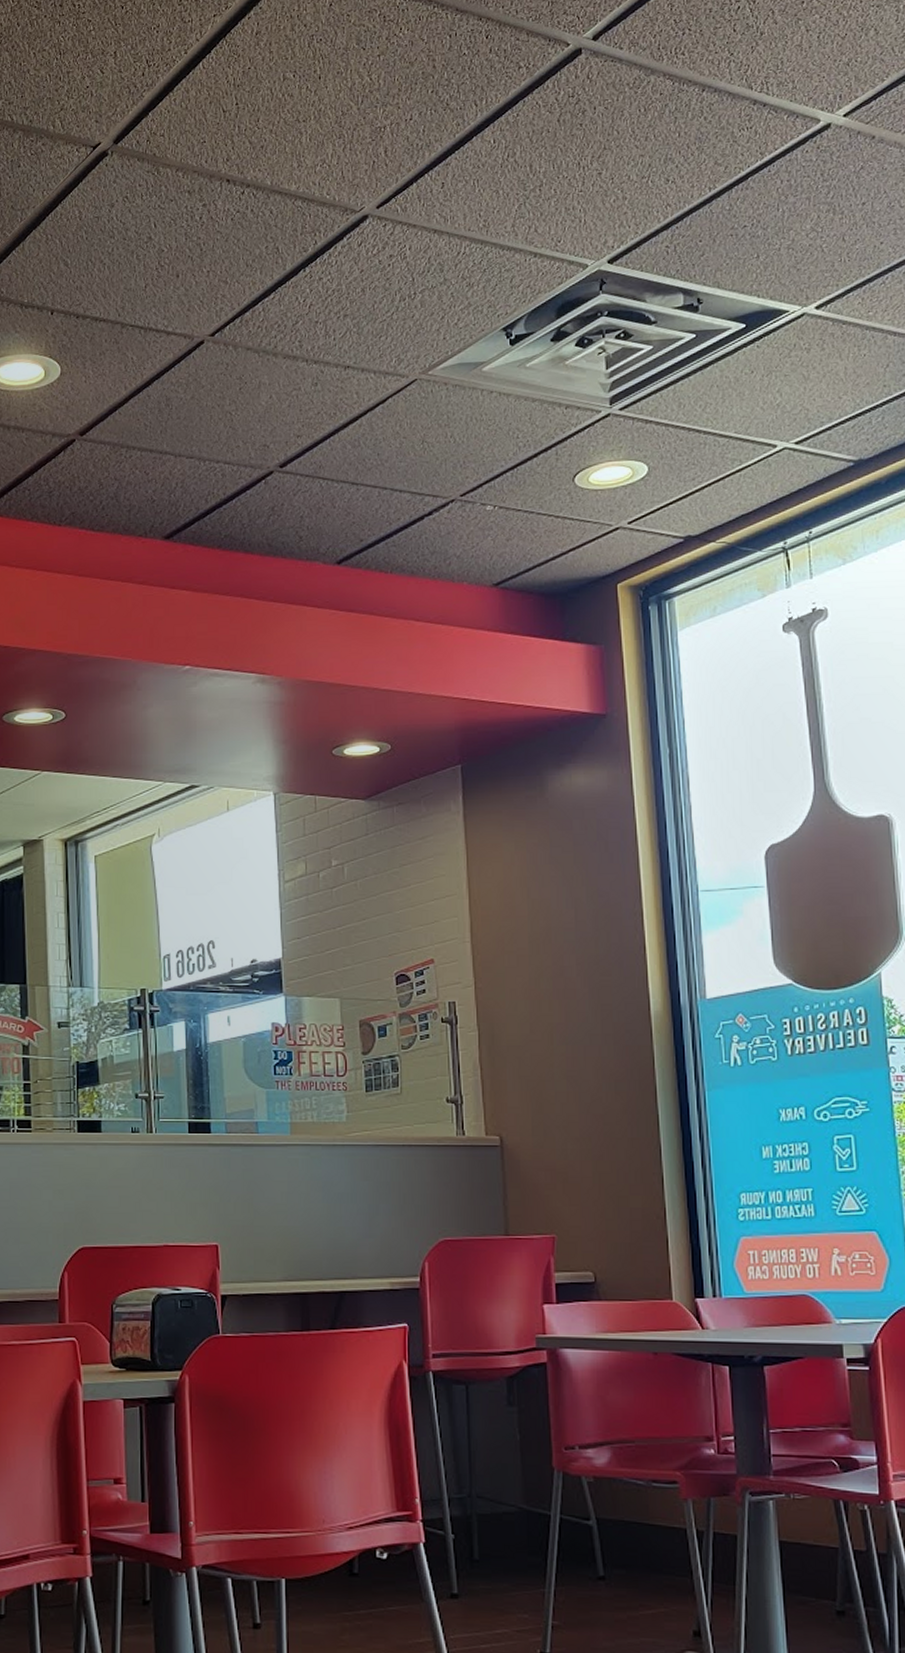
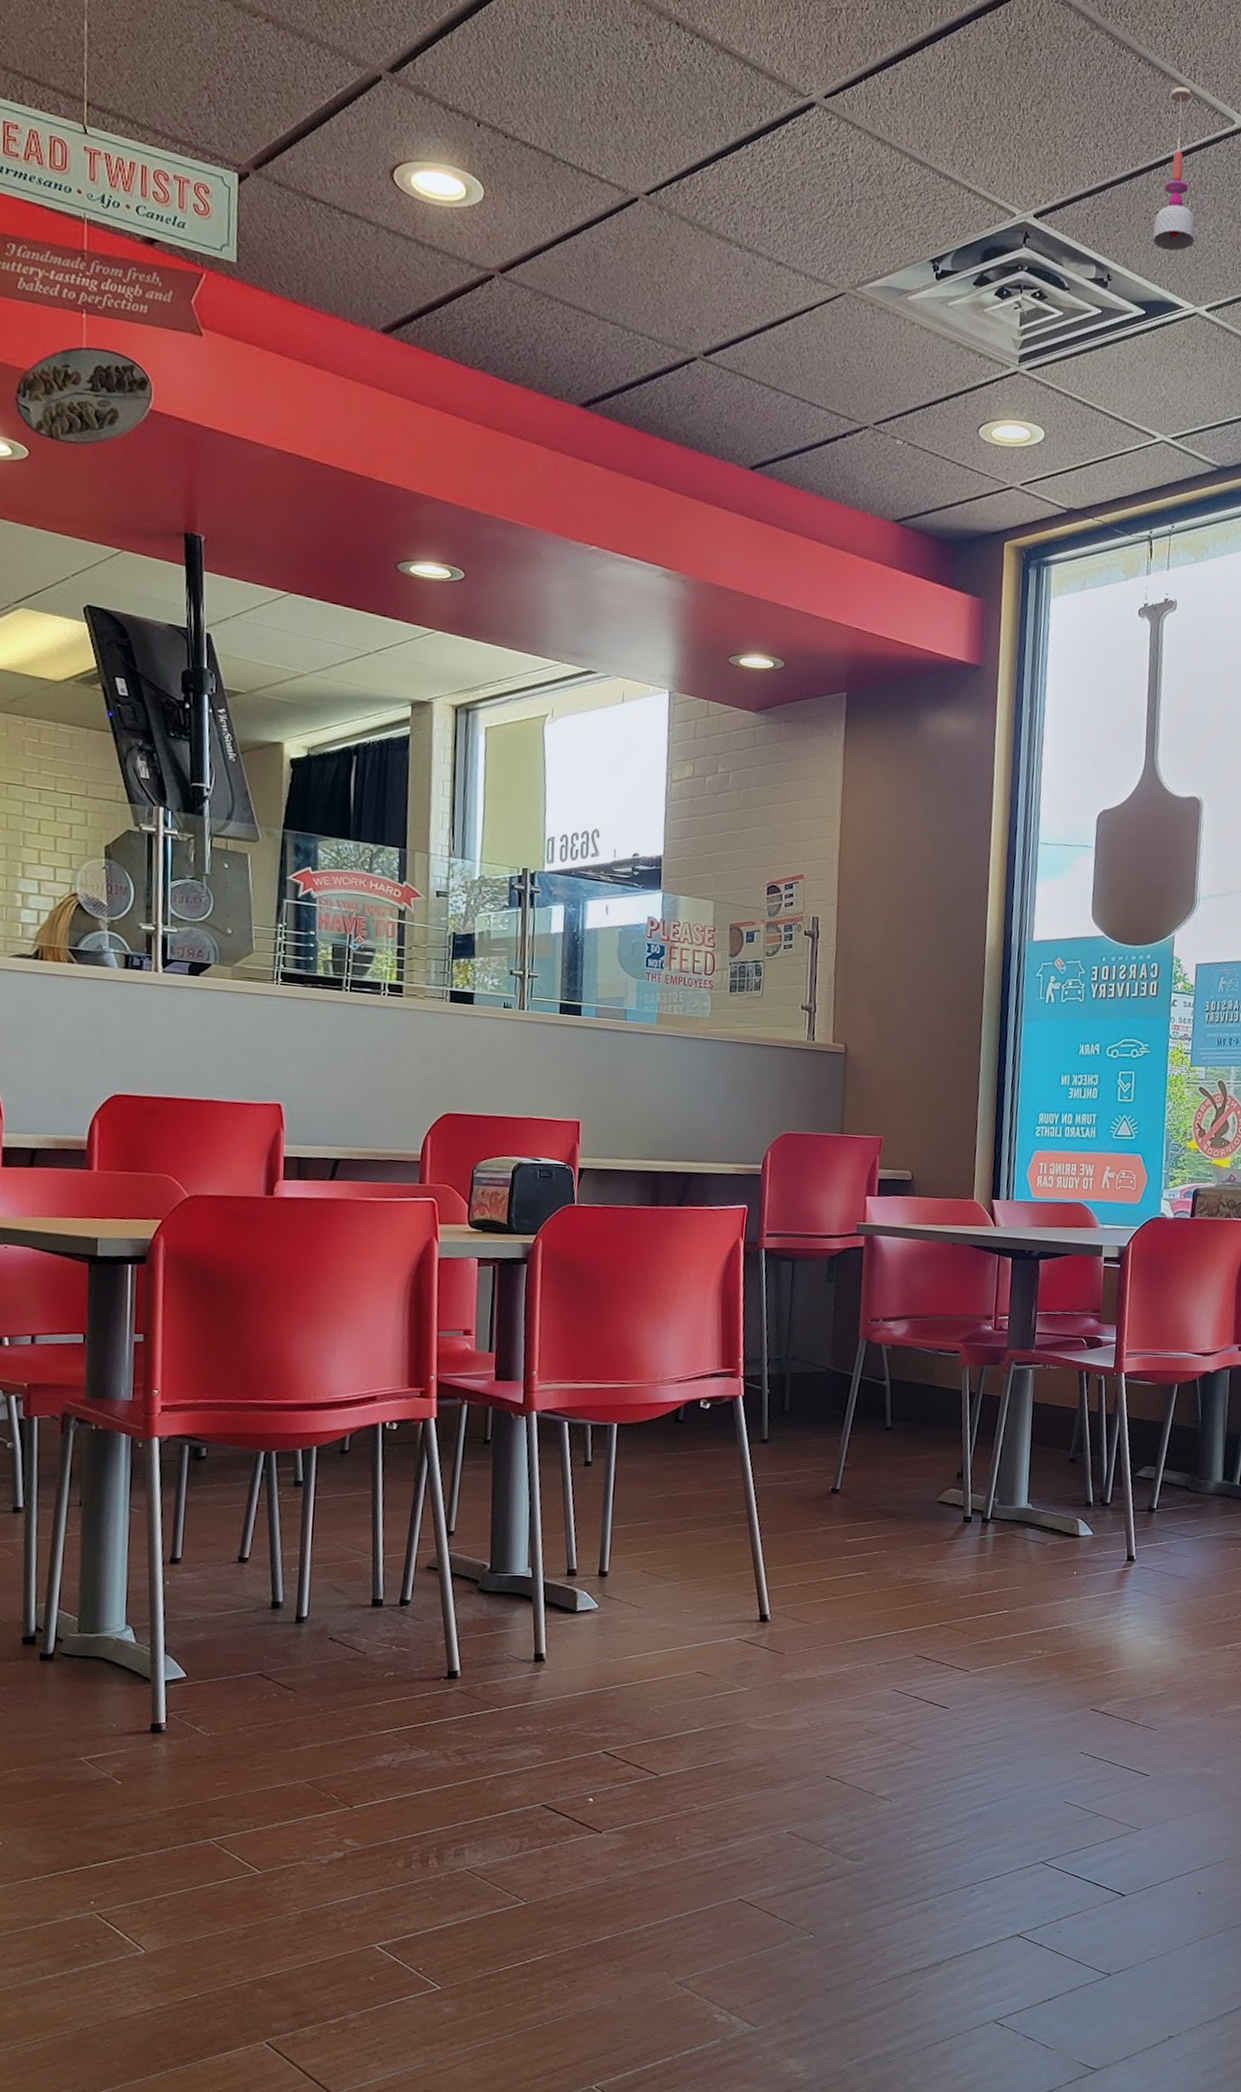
pendant light: none [743,102,792,261] -> present [1153,86,1196,251]

